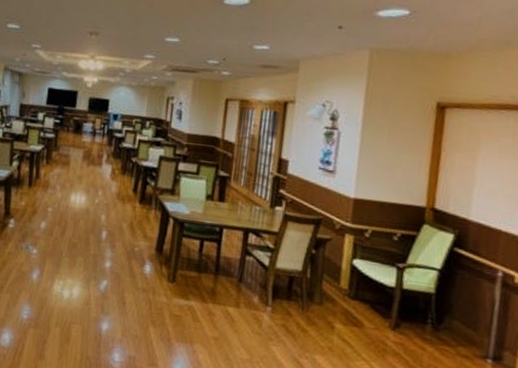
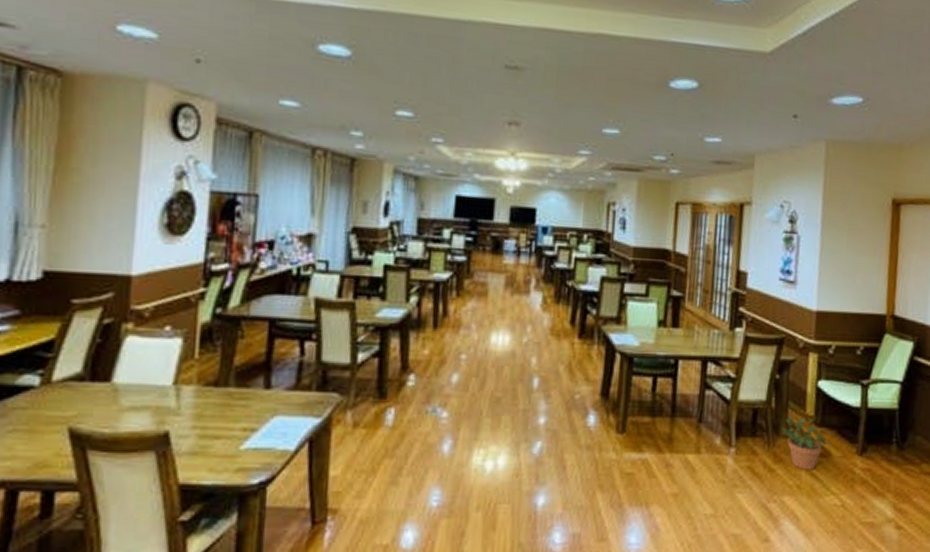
potted plant: none [316,287,364,336] -> present [781,417,831,470]

